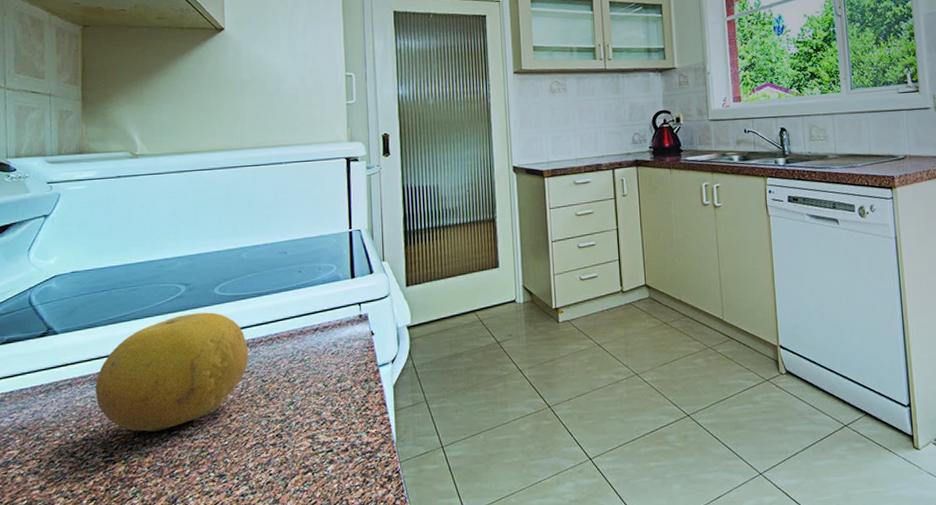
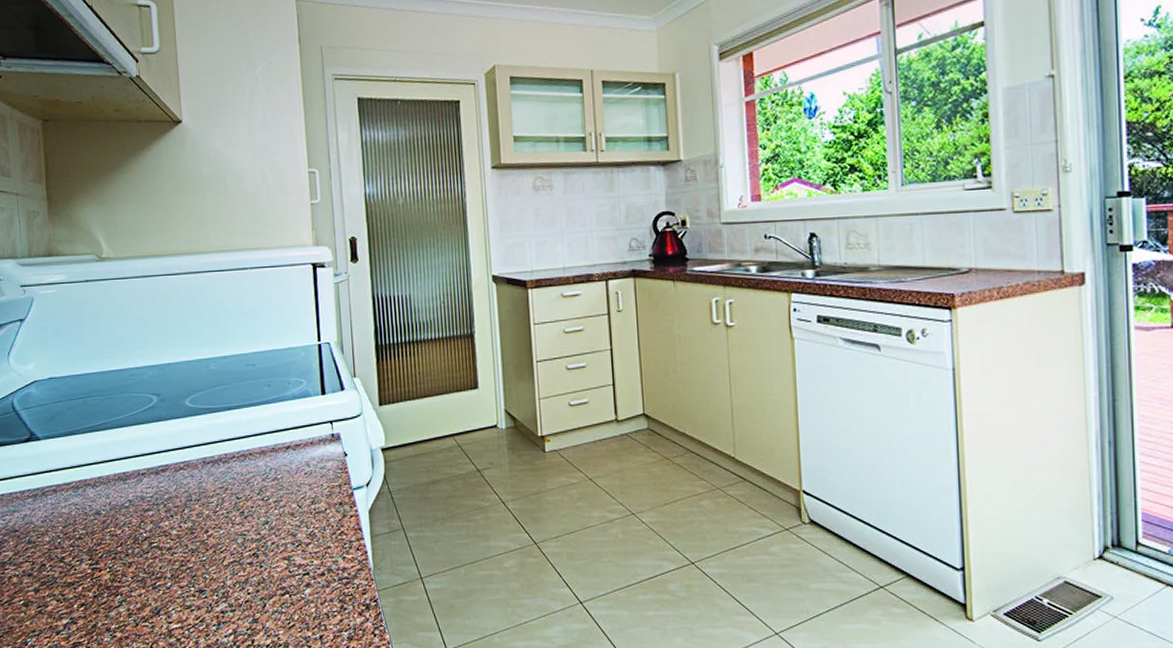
fruit: present [95,312,249,432] -> none [78,424,223,542]

